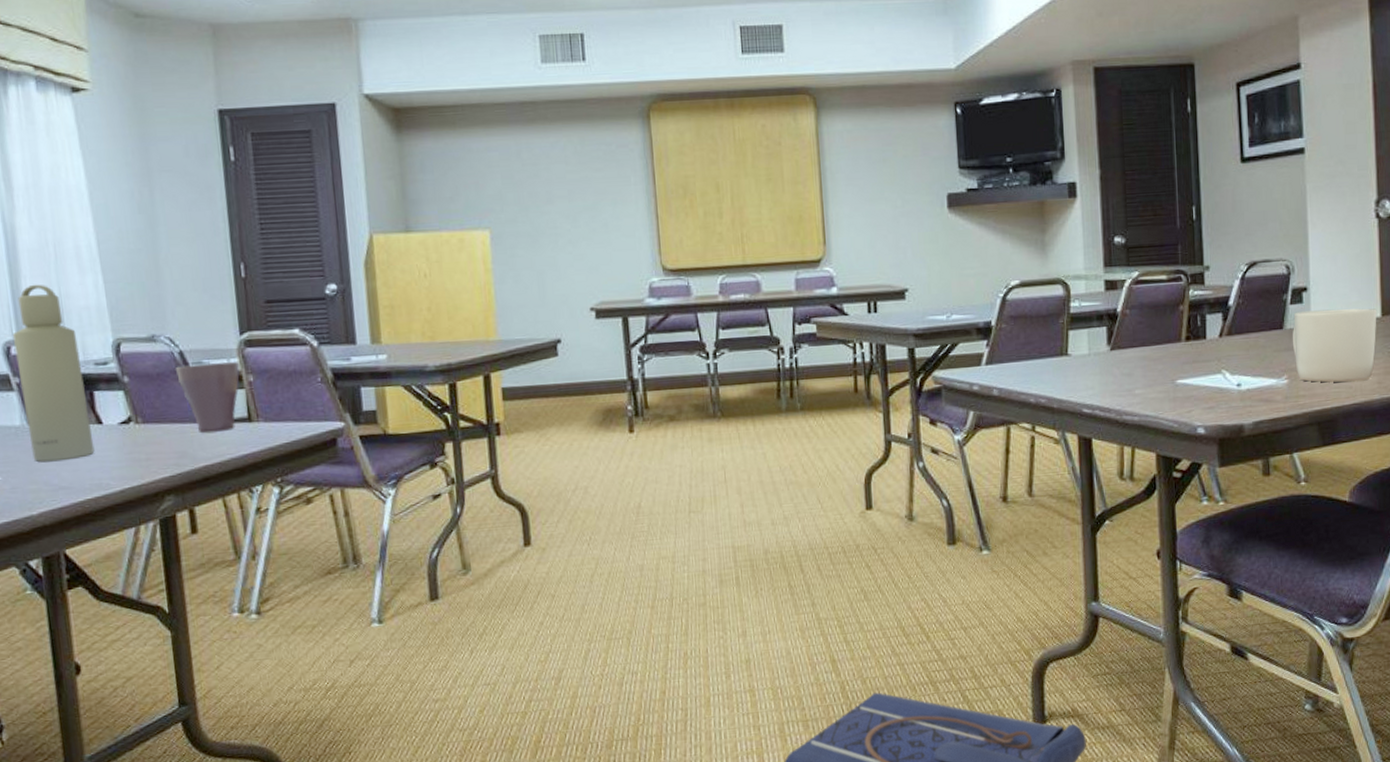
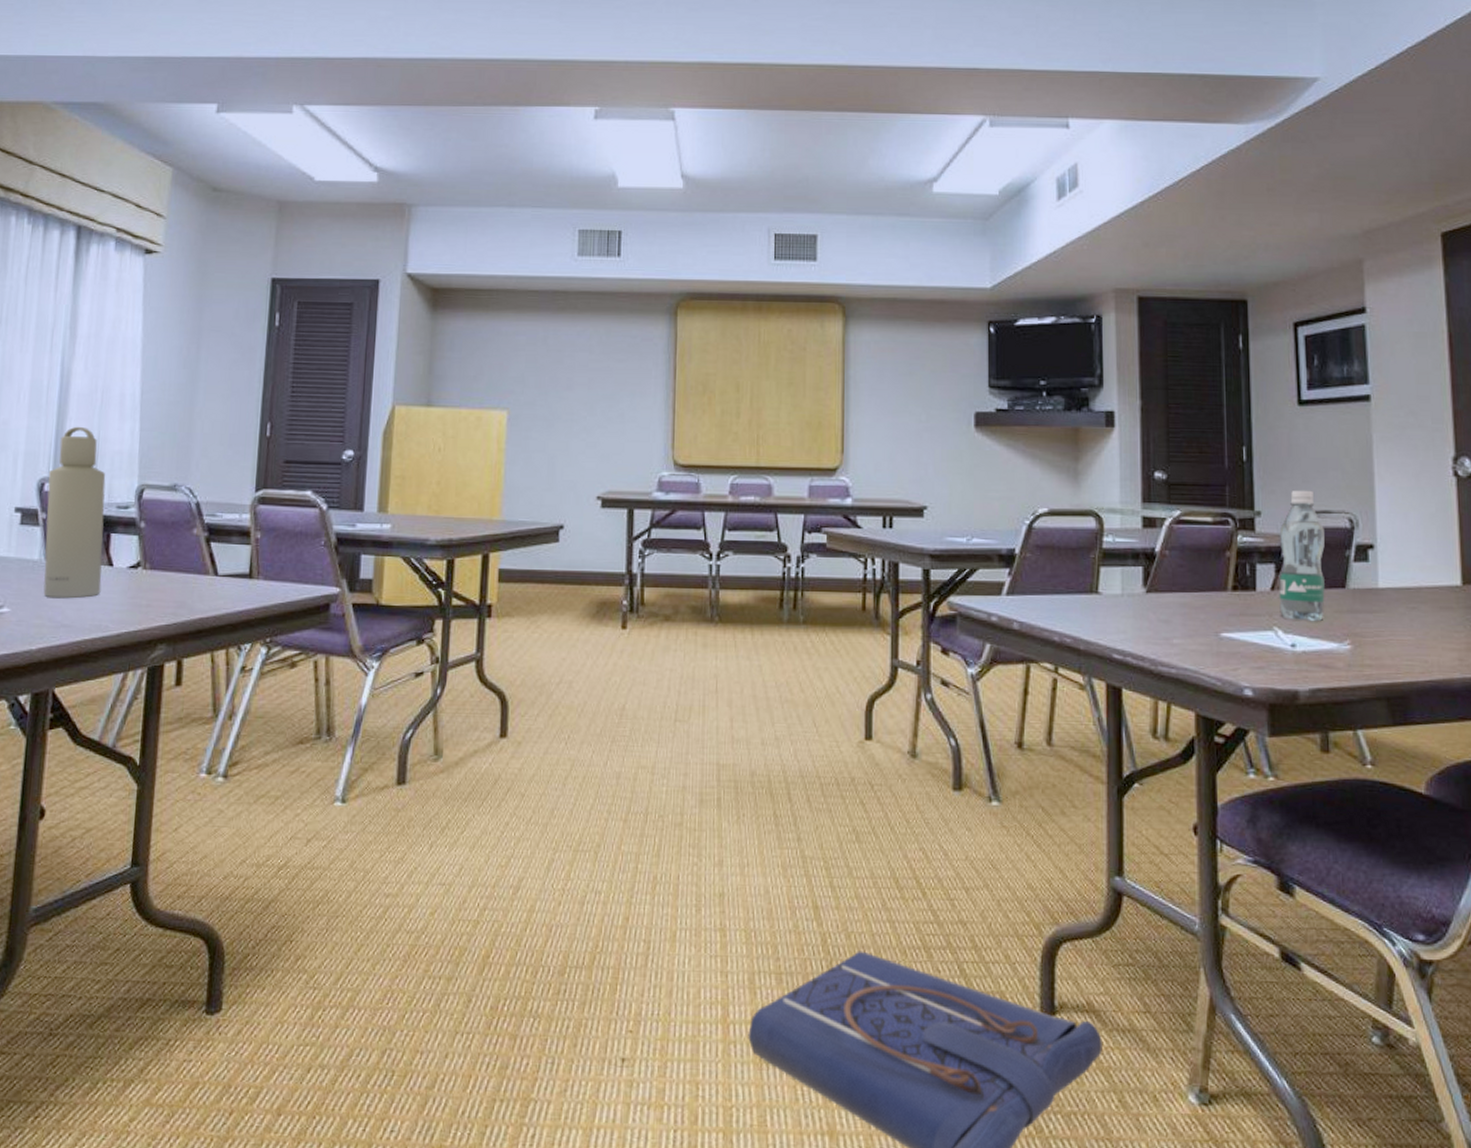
cup: present [176,362,240,434] -> none [190,517,249,586]
bottle: none [1226,242,1266,364] -> present [1279,490,1325,623]
mug: present [1293,308,1377,383] -> none [1357,570,1457,656]

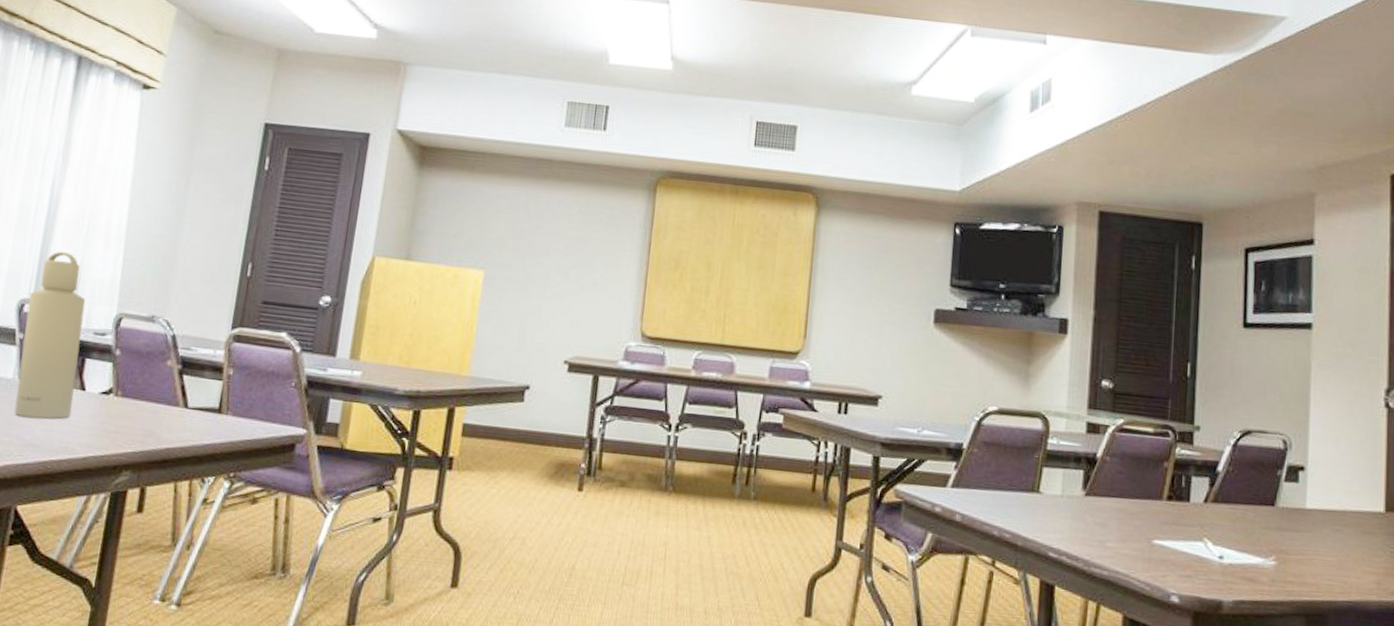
bottle: present [1279,490,1325,623] -> none [1210,408,1259,538]

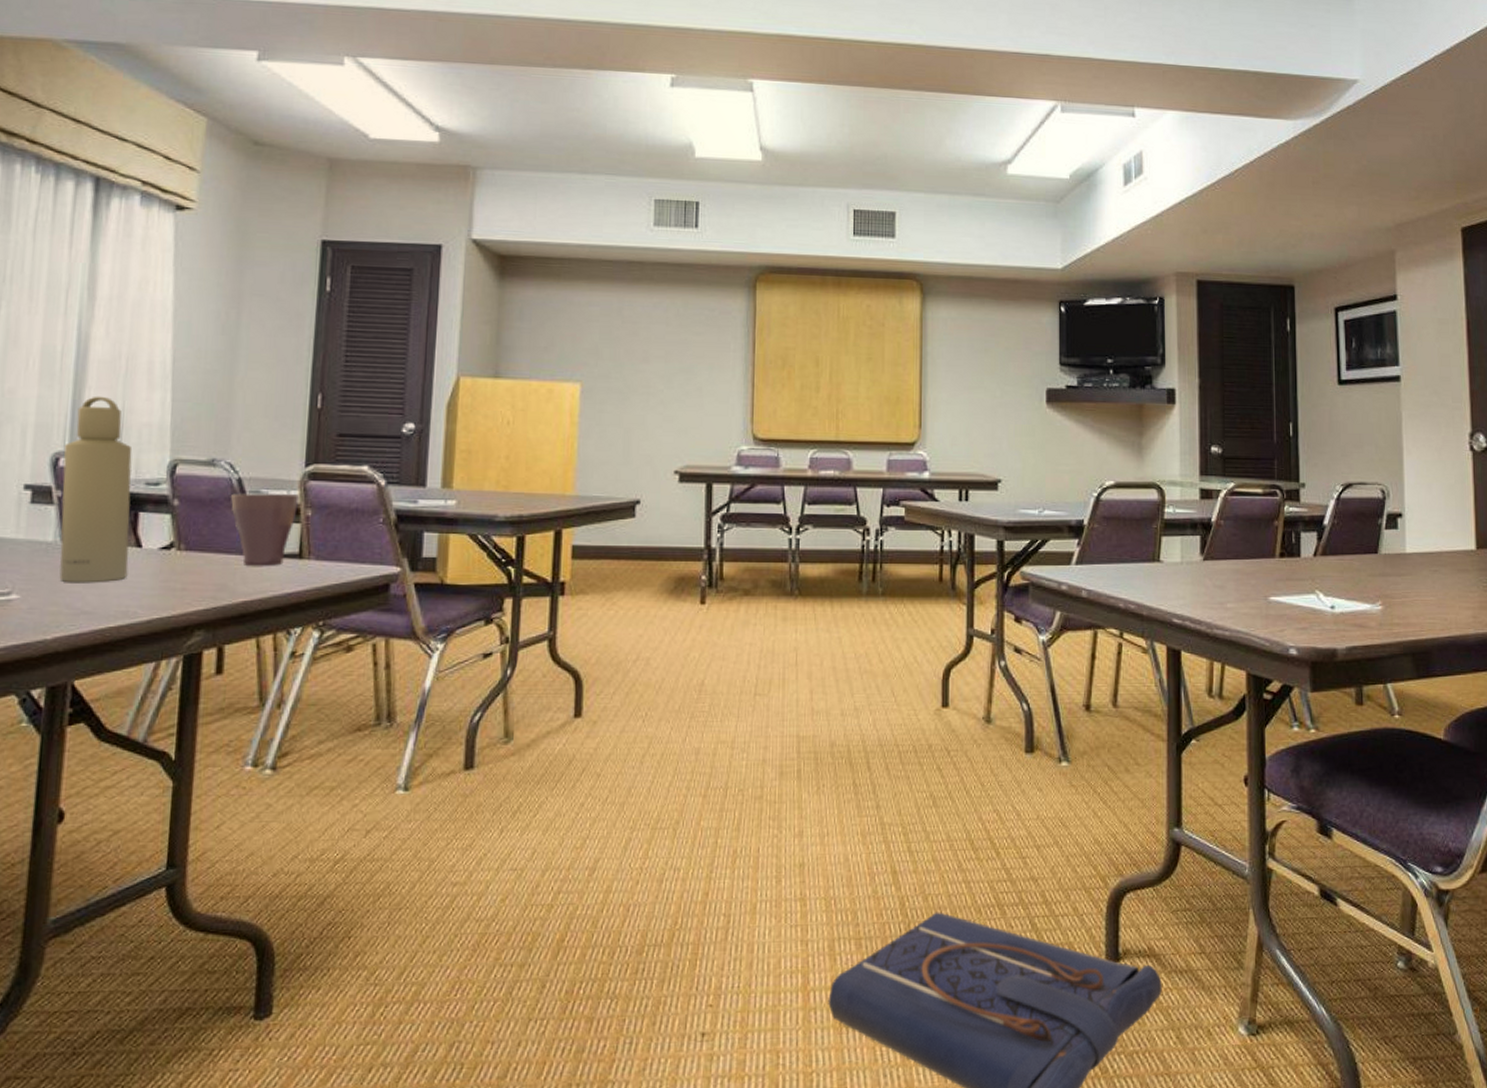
cup: none [164,348,223,419] -> present [231,493,298,567]

